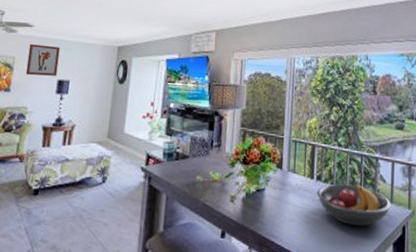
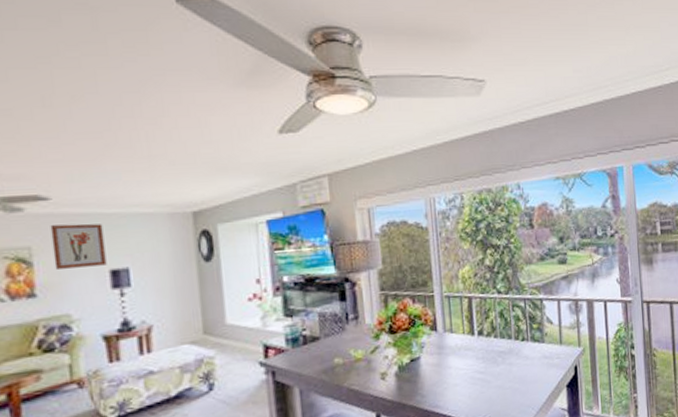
fruit bowl: present [317,182,391,227] -> none [480,330,561,377]

